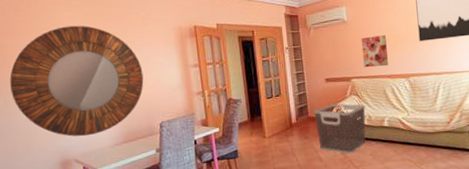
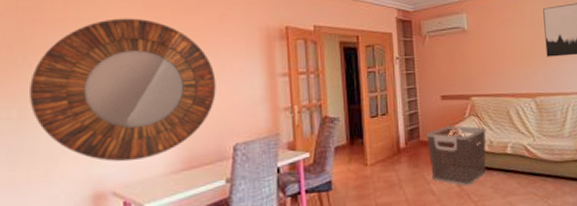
wall art: present [361,35,388,68] -> none [482,48,513,85]

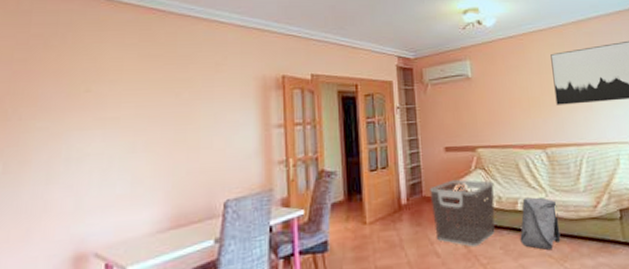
home mirror: present [30,18,216,162] -> none [16,68,209,220]
backpack: none [509,141,546,189] -> present [520,197,561,250]

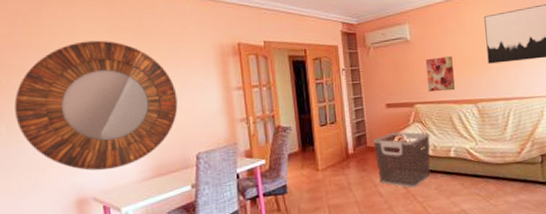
home mirror: none [16,68,209,220] -> present [14,40,178,171]
wall art: none [488,96,521,135] -> present [425,56,455,92]
backpack: present [520,197,561,250] -> none [452,145,488,189]

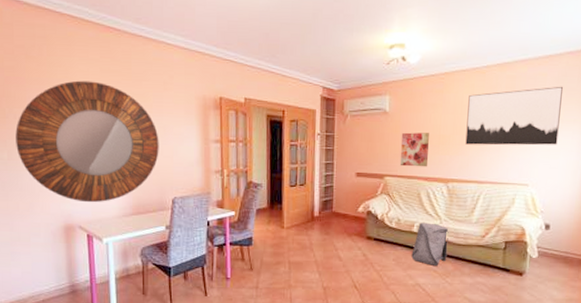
clothes hamper: present [373,131,431,188] -> none [339,200,396,256]
backpack: none [452,145,488,189] -> present [411,222,449,266]

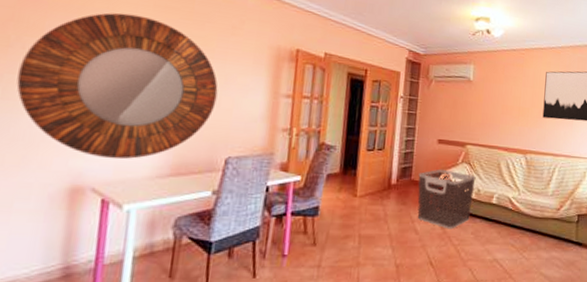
clothes hamper: none [339,200,396,256] -> present [417,169,476,230]
wall art: present [399,132,429,167] -> none [481,102,510,138]
backpack: present [411,222,449,266] -> none [490,194,527,240]

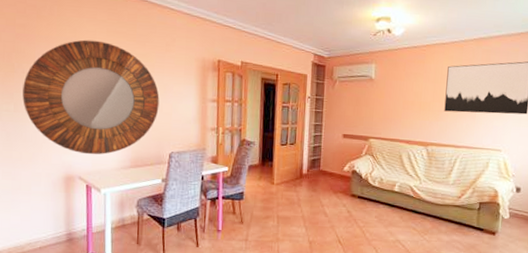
clothes hamper: present [417,169,476,230] -> none [326,160,379,213]

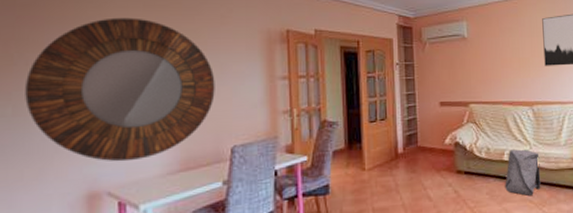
backpack: none [392,182,428,224] -> present [505,149,541,196]

